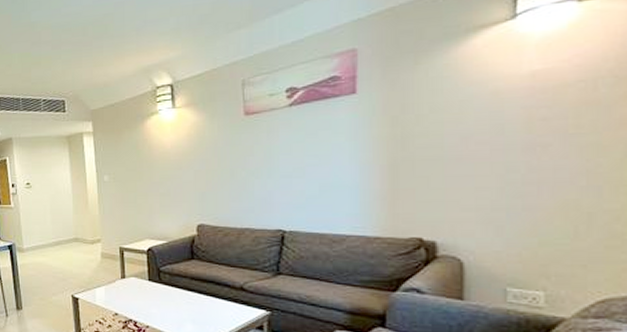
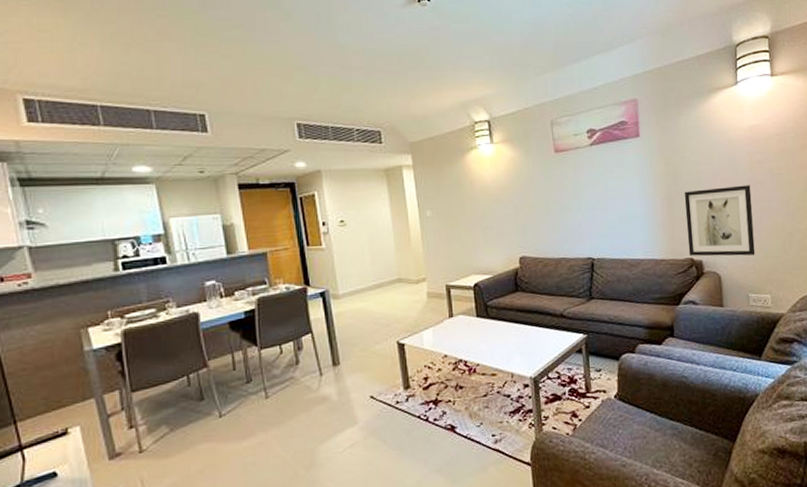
wall art: none [415,149,525,239] -> present [684,185,756,256]

